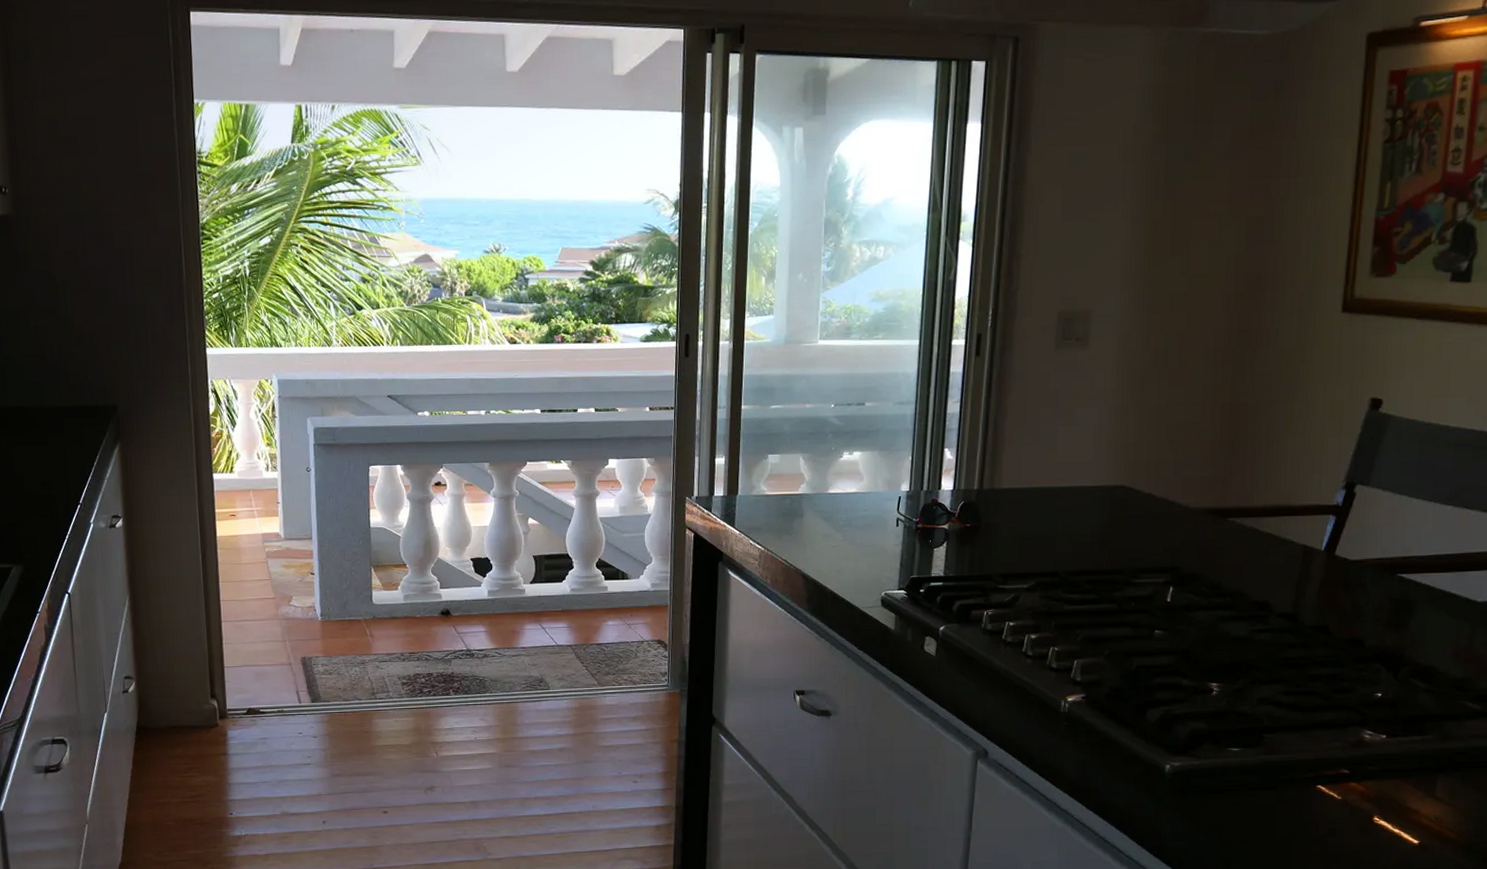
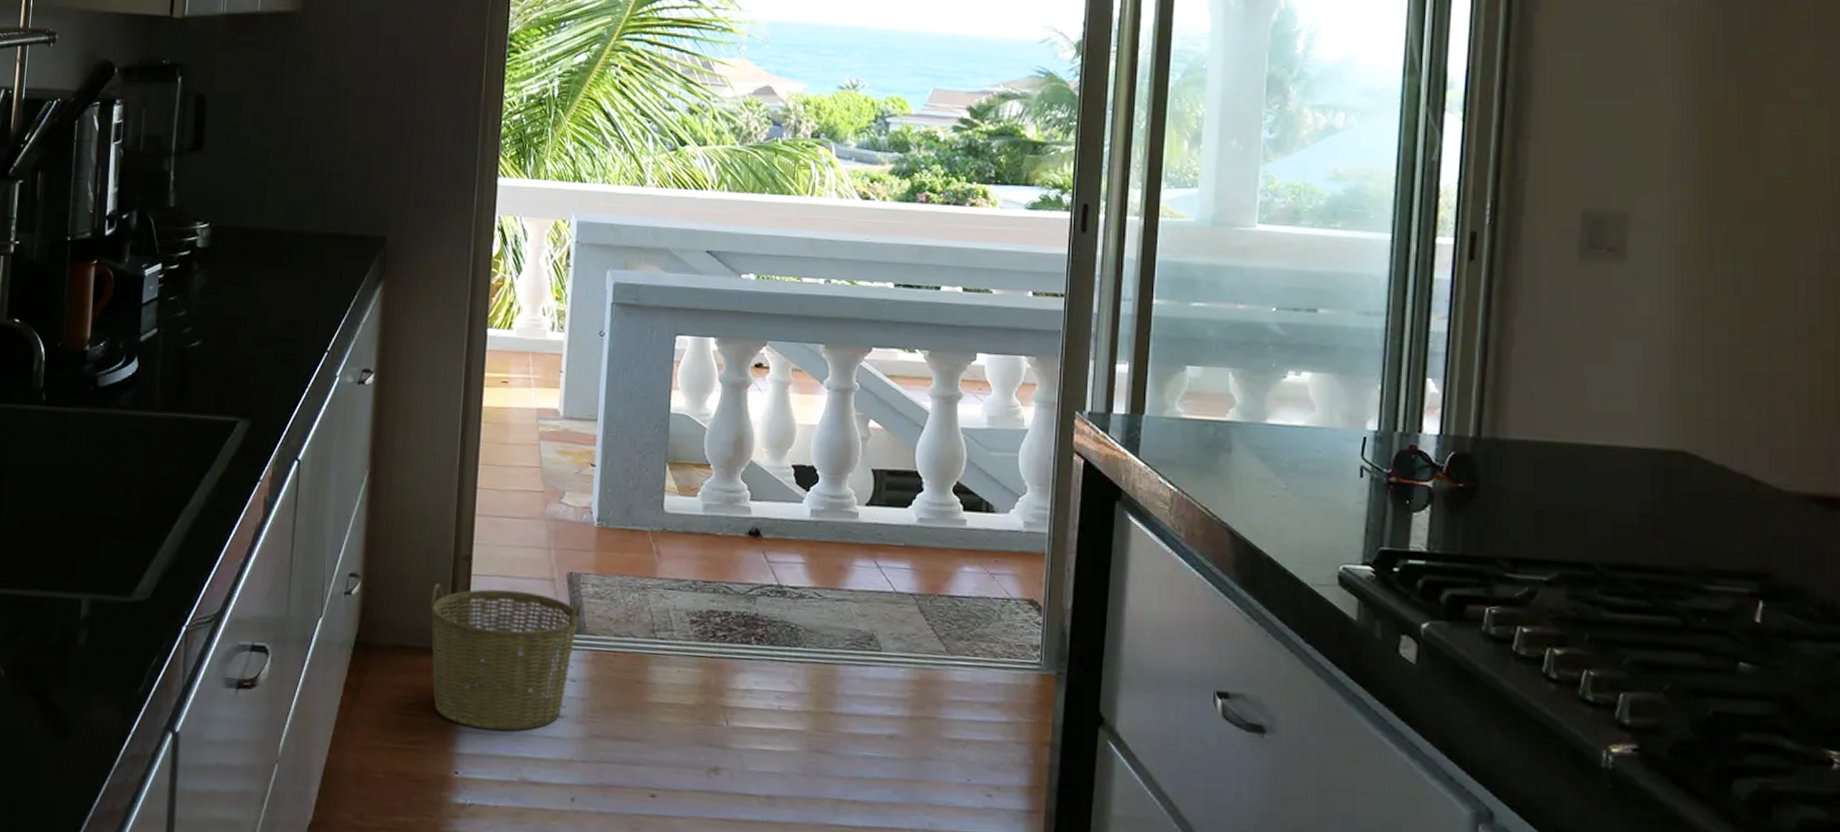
basket: none [193,675,316,780] -> present [429,583,582,731]

